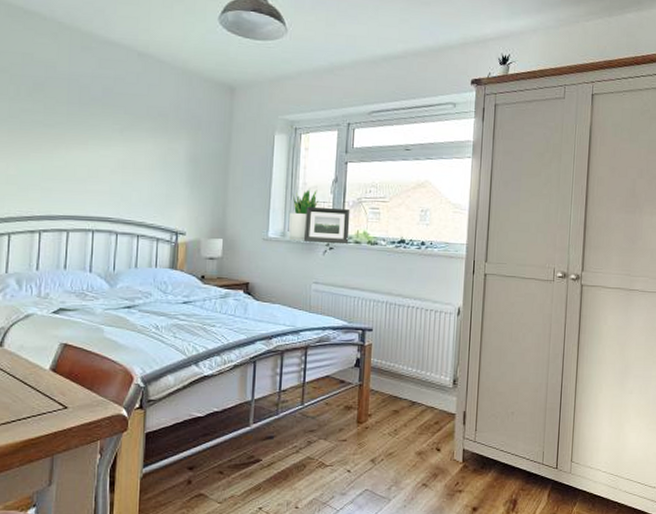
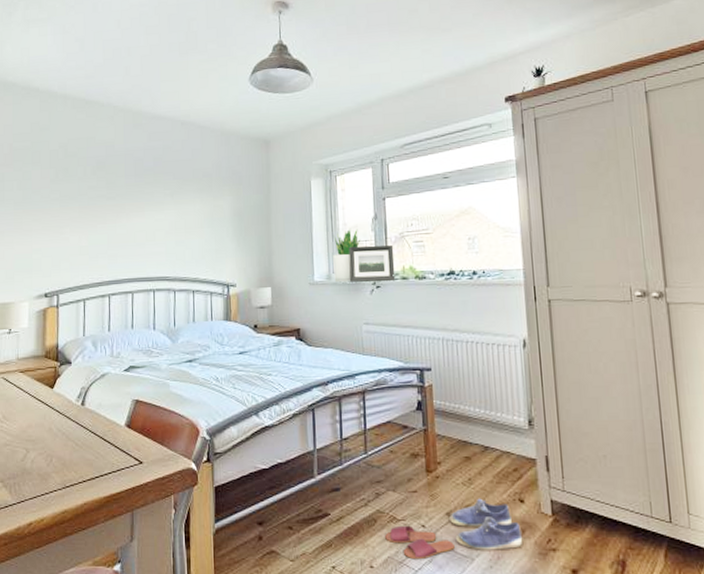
slippers: none [312,470,375,501] -> present [385,525,455,560]
shoe: none [373,447,436,492] -> present [450,498,523,550]

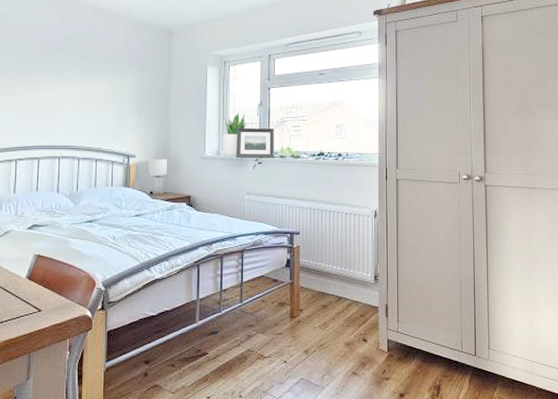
slippers: present [385,525,455,560] -> none [253,361,309,389]
shoe: present [450,498,523,550] -> none [307,338,364,380]

